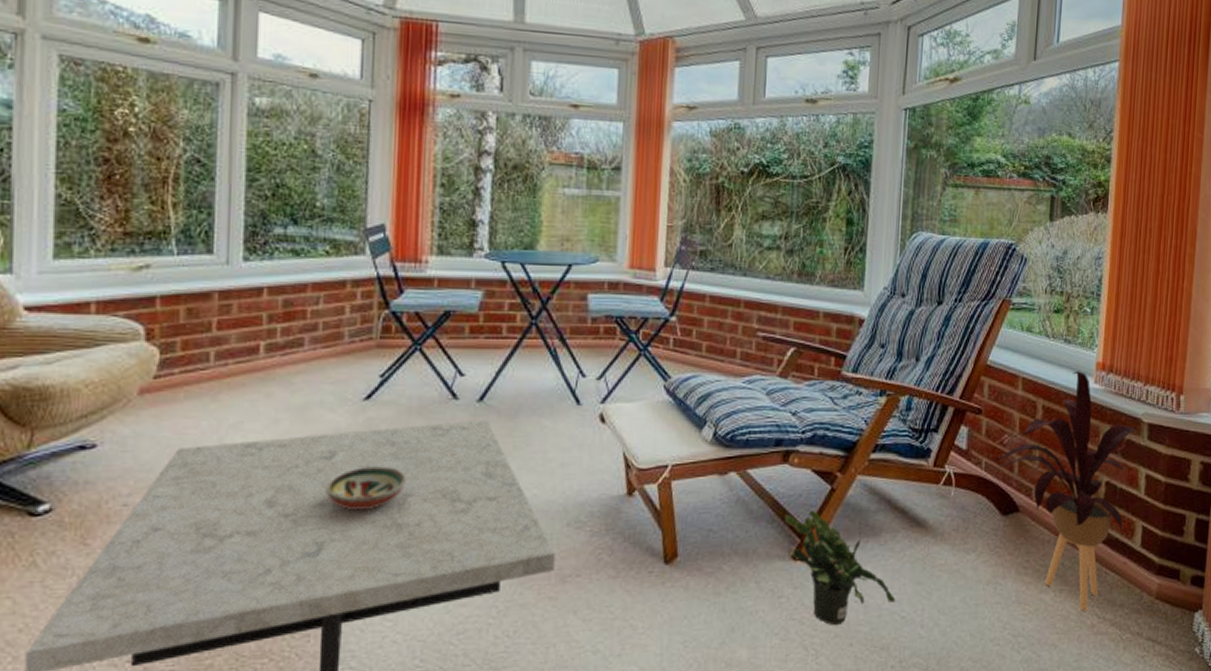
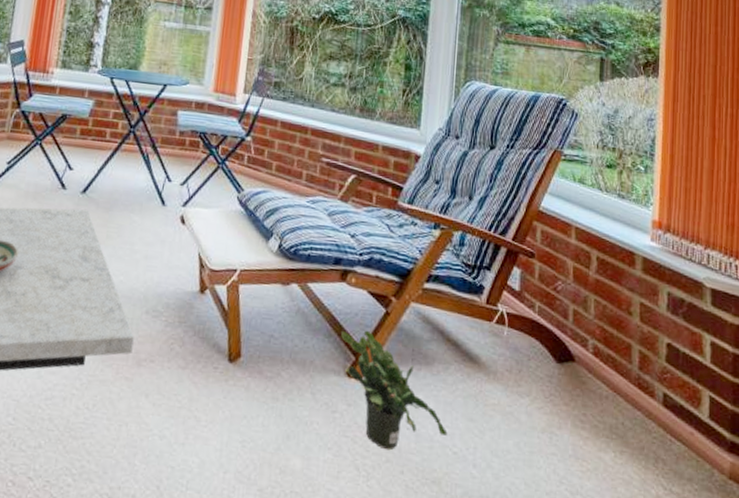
house plant: present [995,371,1138,611] -> none [549,226,700,479]

